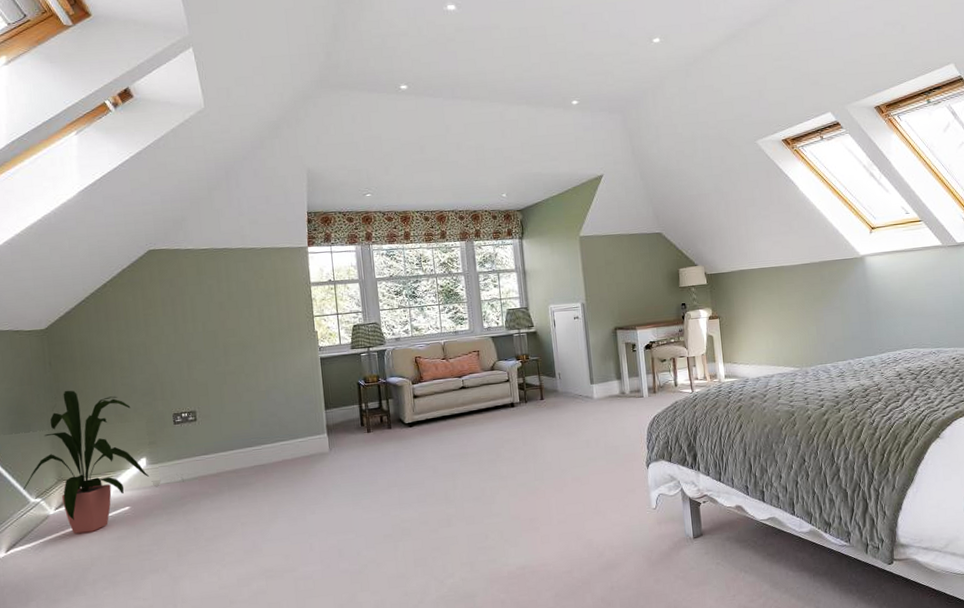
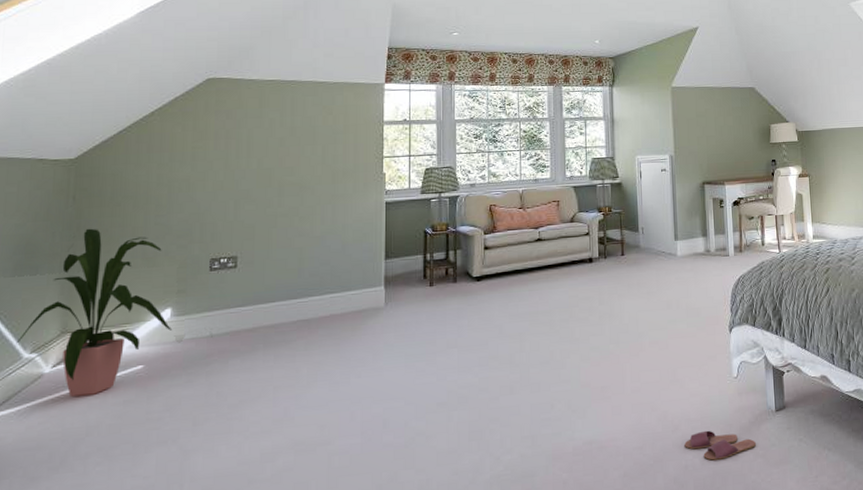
slippers: none [609,555,677,582] -> present [684,430,757,461]

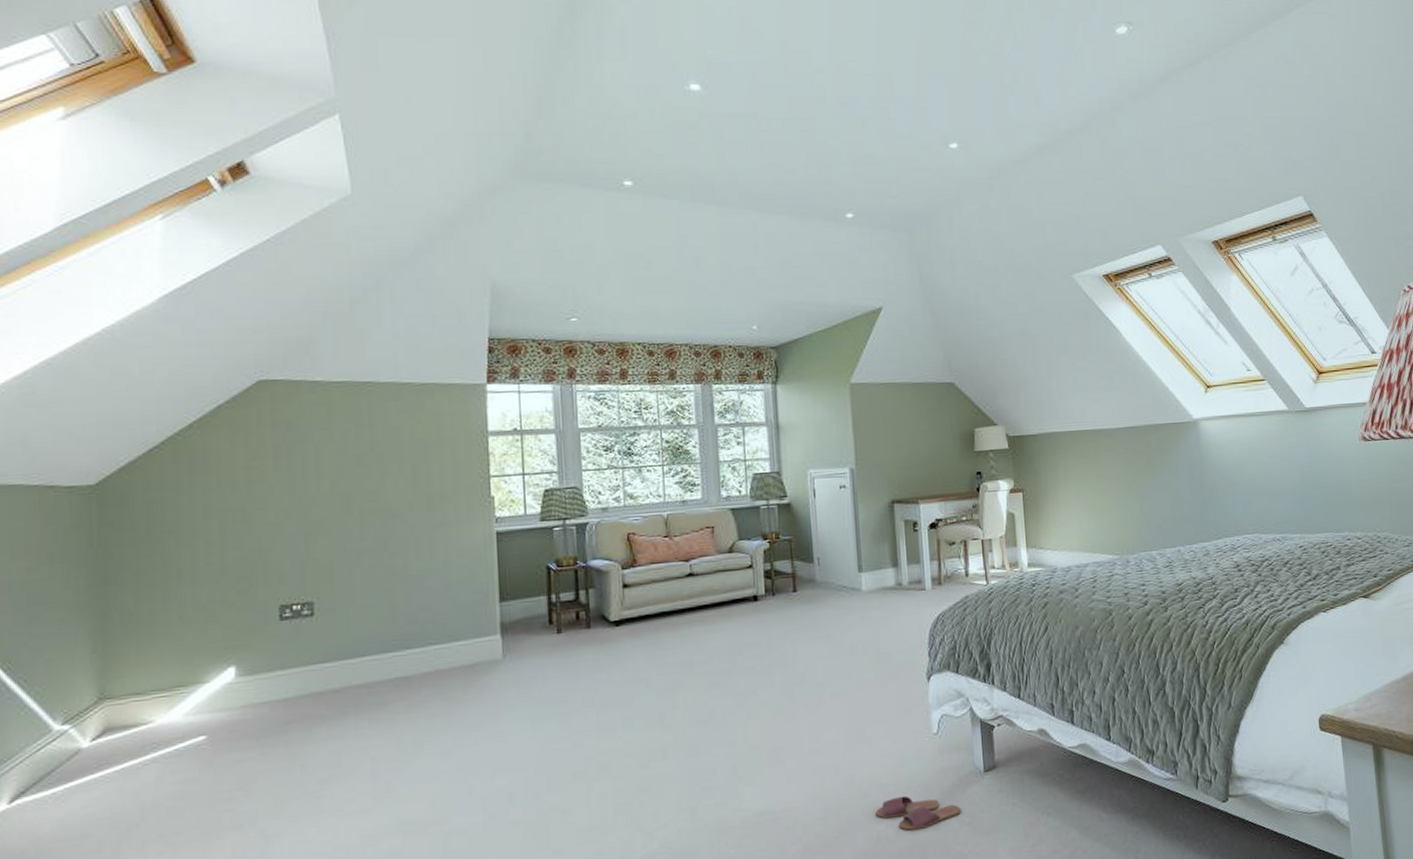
house plant: present [17,228,173,397] -> none [44,571,239,775]

